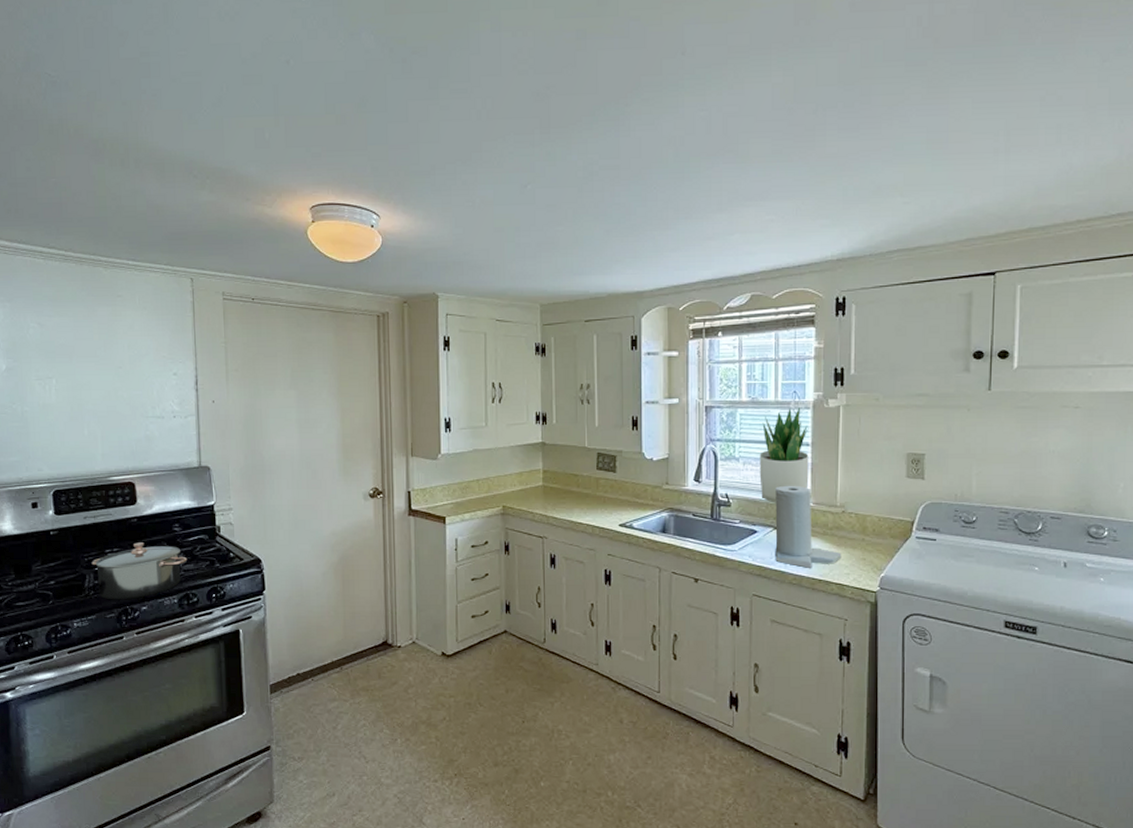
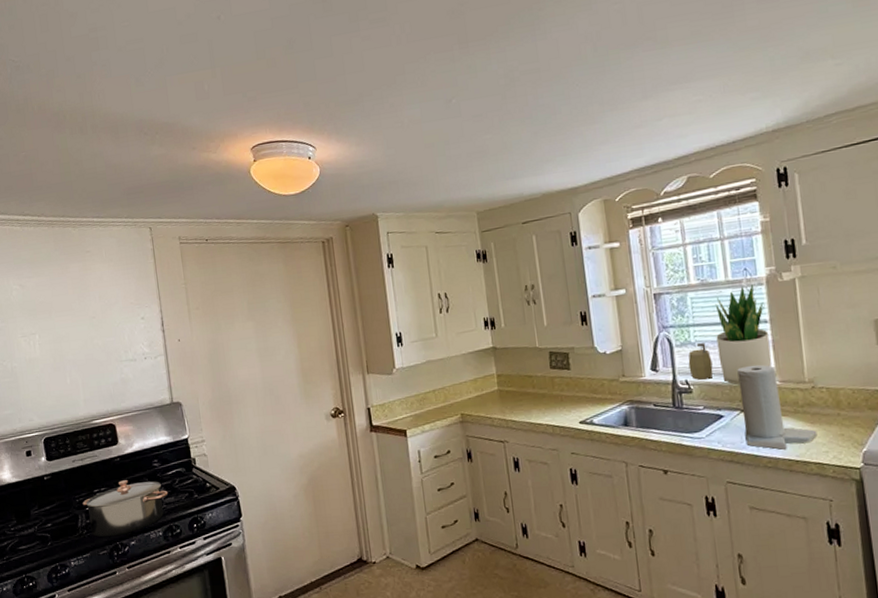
soap dispenser: none [730,459,753,496] -> present [688,343,713,381]

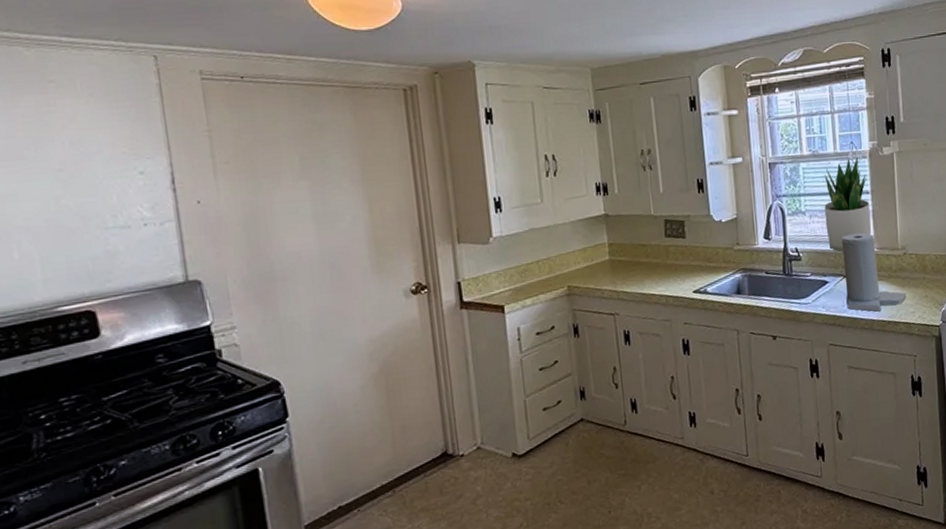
cooking pot: present [82,480,169,538] -> none [39,381,180,461]
soap dispenser: present [688,343,713,381] -> none [798,212,821,249]

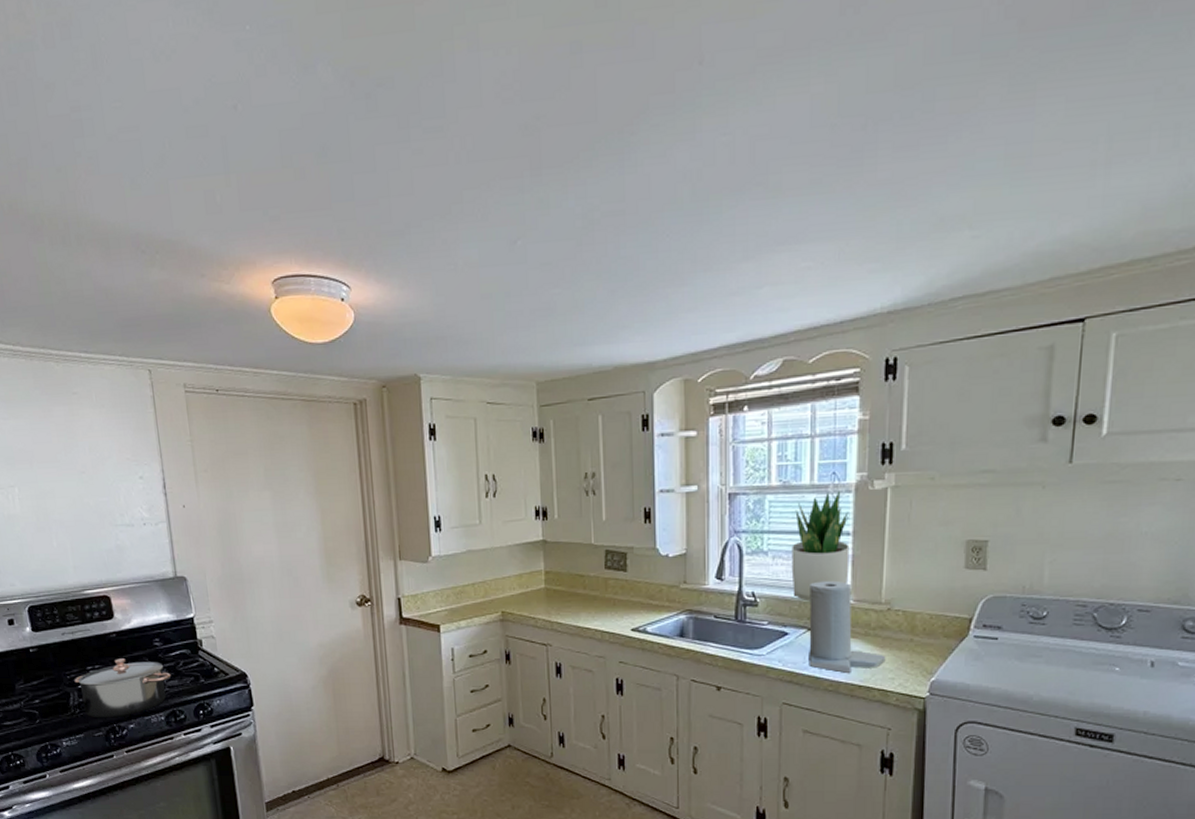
cooking pot: none [39,381,180,461] -> present [74,658,172,718]

